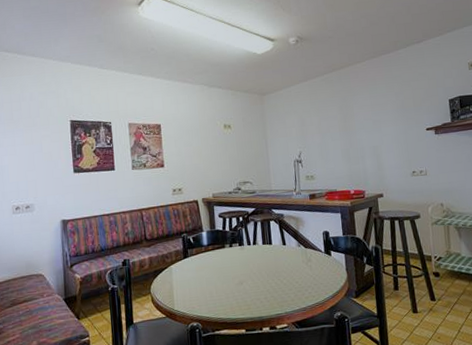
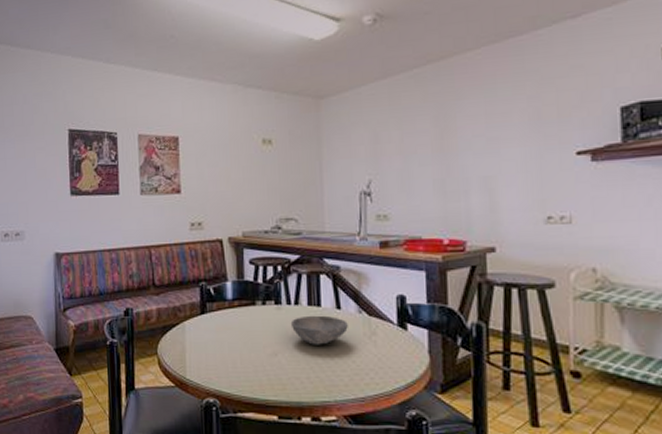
bowl: none [251,250,292,273] -> present [290,315,348,345]

